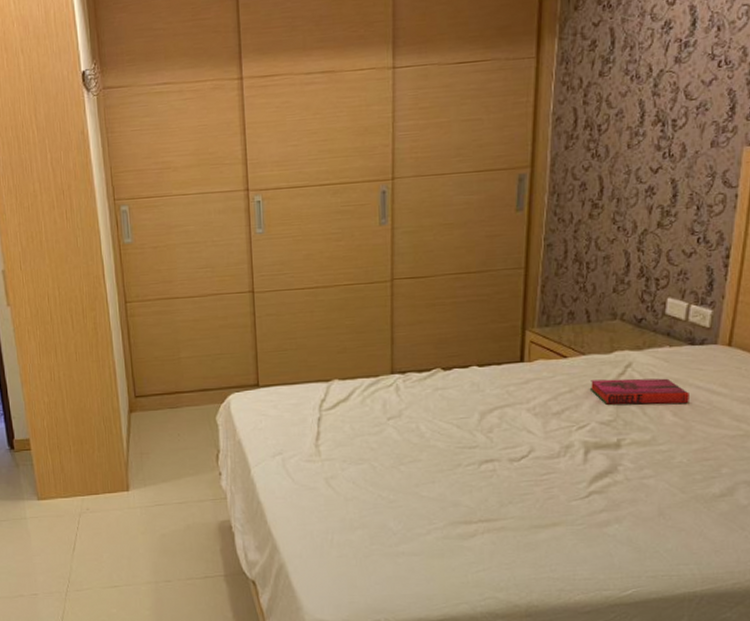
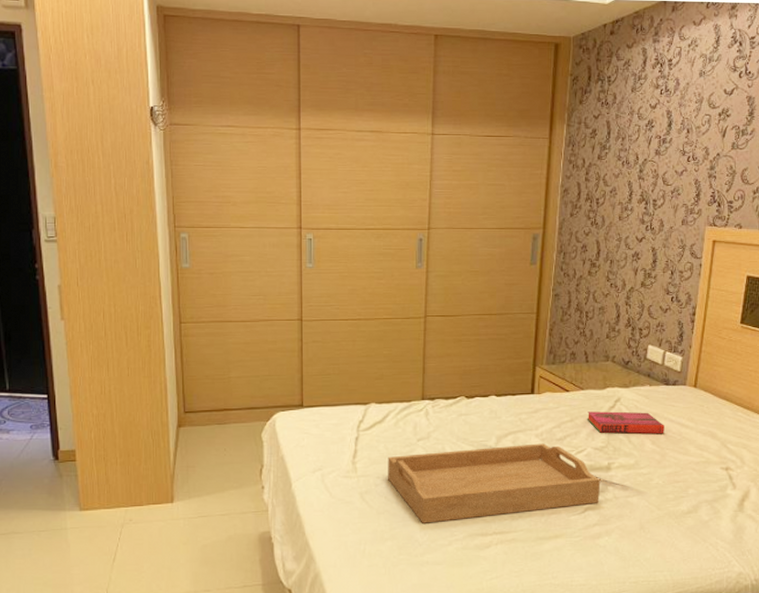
serving tray: none [354,418,608,511] -> present [388,443,601,523]

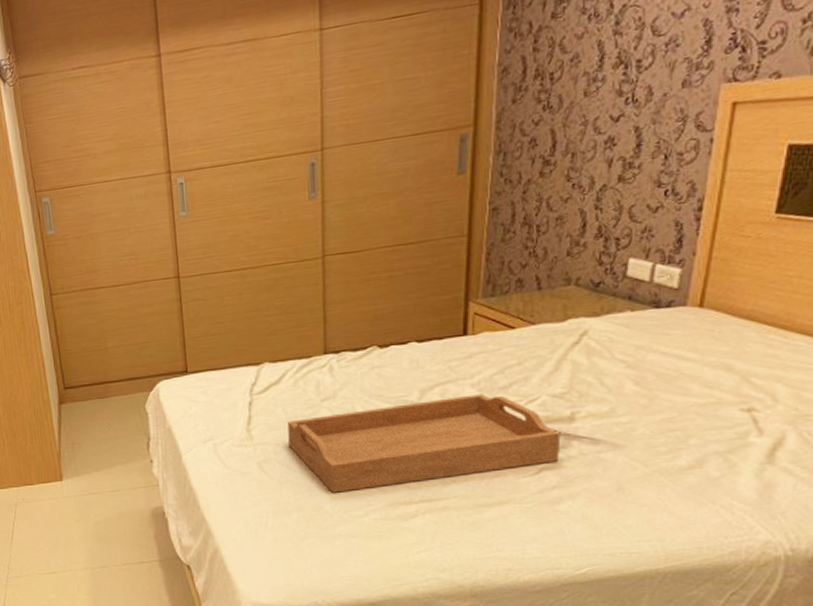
hardback book: present [588,411,664,434] -> none [541,345,653,376]

